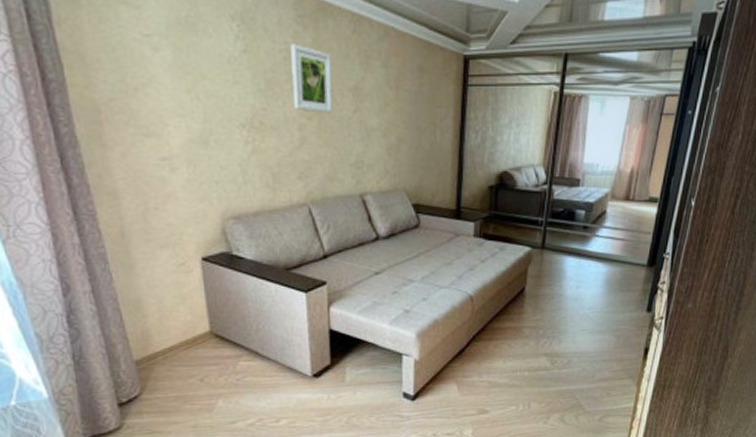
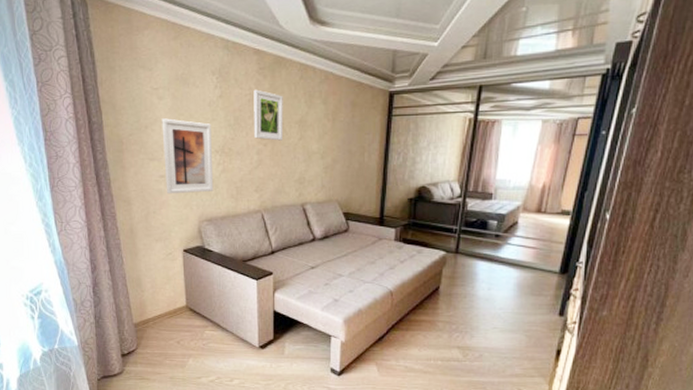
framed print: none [159,78,241,184] -> present [162,118,214,194]

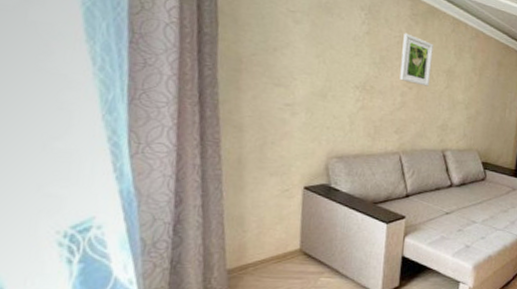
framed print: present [162,118,214,194] -> none [291,43,354,128]

